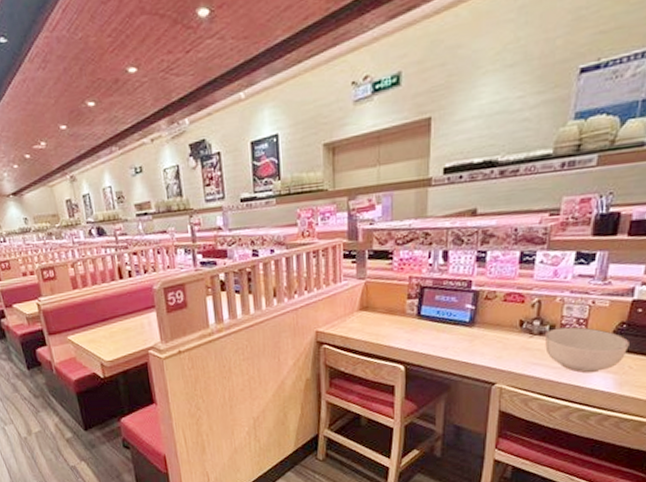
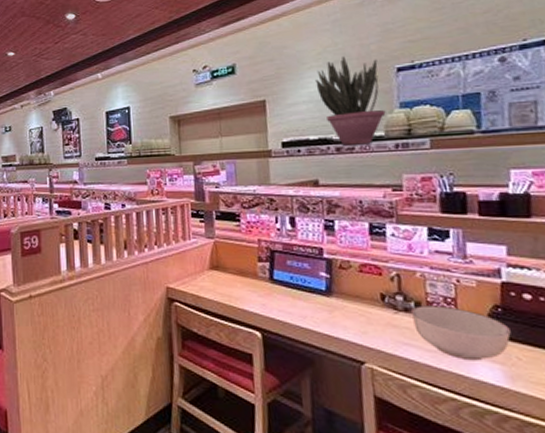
potted plant: none [489,55,561,168] -> present [315,56,386,146]

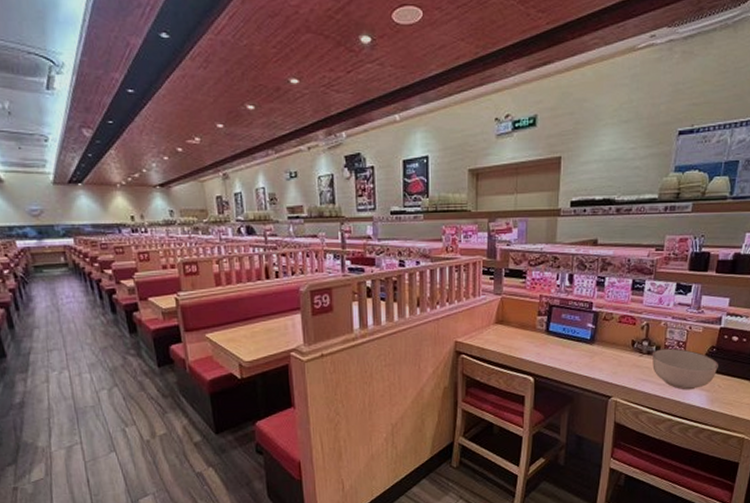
potted plant: present [315,56,386,146] -> none [608,115,664,207]

